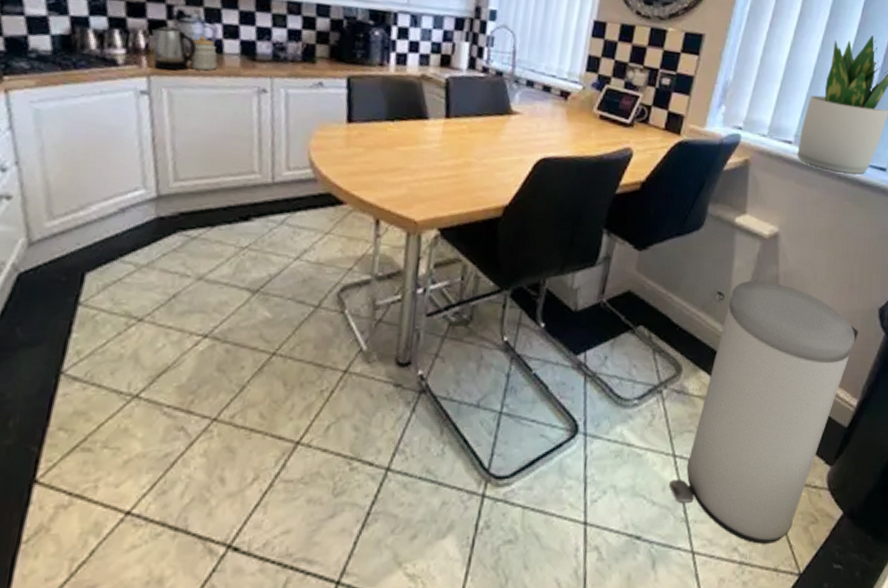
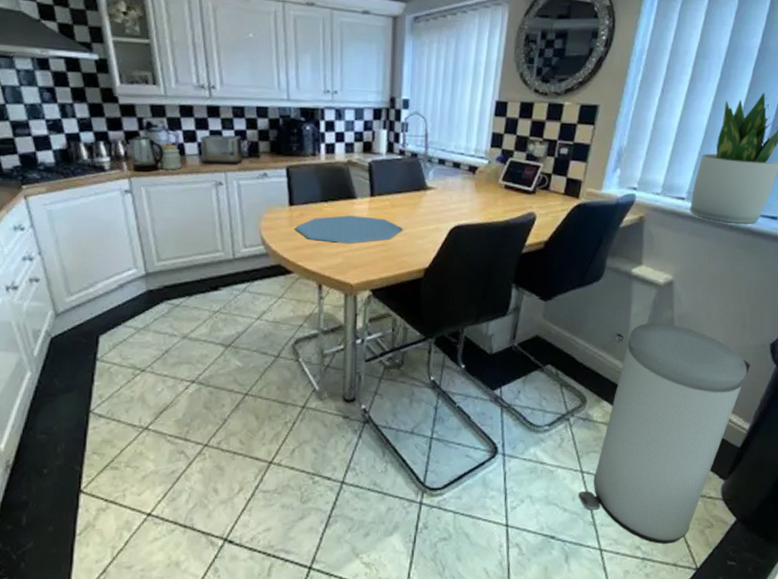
toaster: none [243,31,297,69] -> present [200,134,243,164]
placemat: none [352,138,482,173] -> present [295,215,404,245]

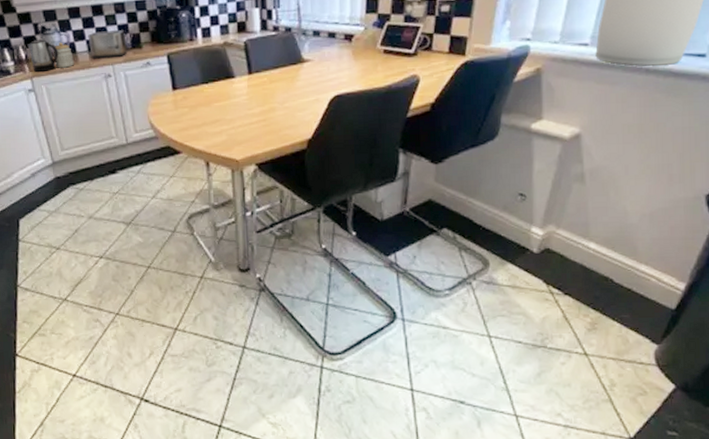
placemat: present [295,215,404,245] -> none [180,94,284,122]
pedal bin: present [578,323,751,544] -> none [487,179,683,411]

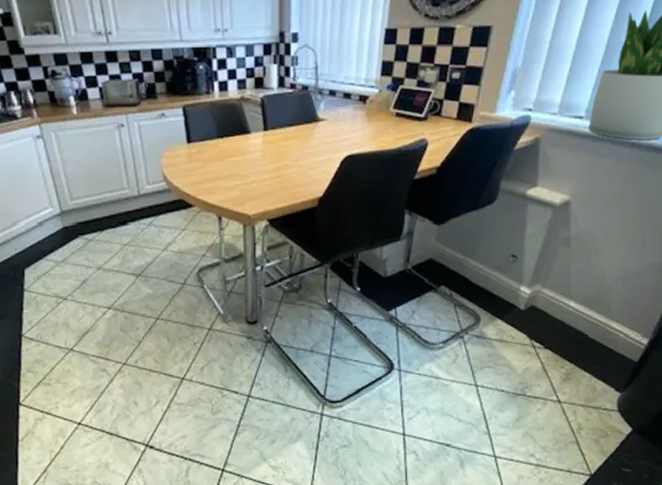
kettle: present [27,39,59,72] -> none [36,84,69,118]
jar: present [53,42,74,68] -> none [63,88,85,115]

